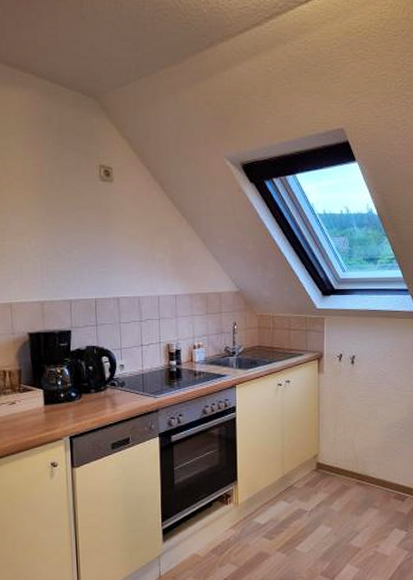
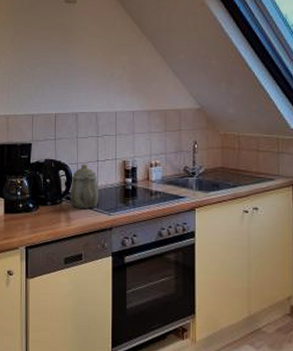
teapot: none [114,349,145,393] -> present [70,163,99,209]

